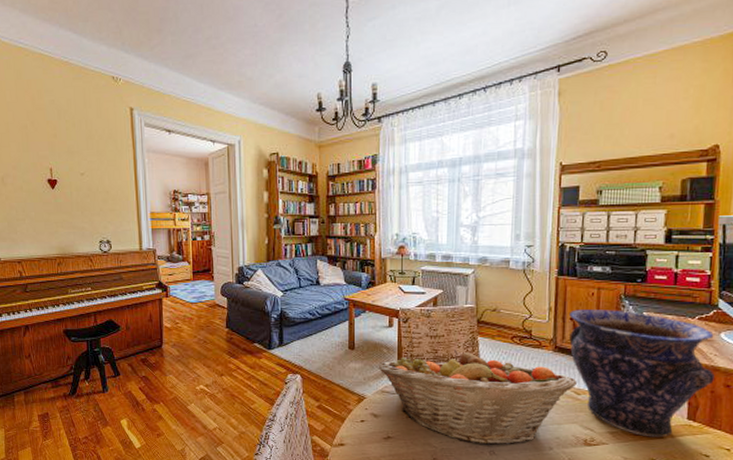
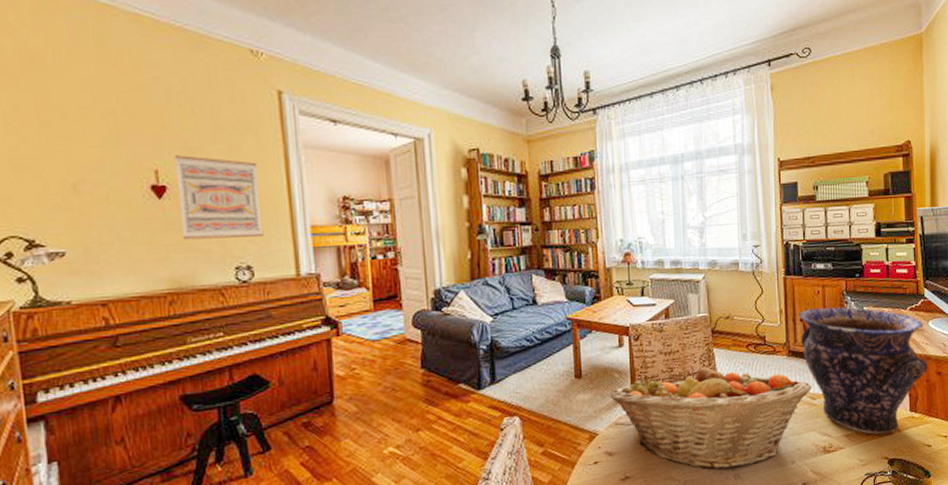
wall art: none [62,157,118,220] -> present [174,155,264,240]

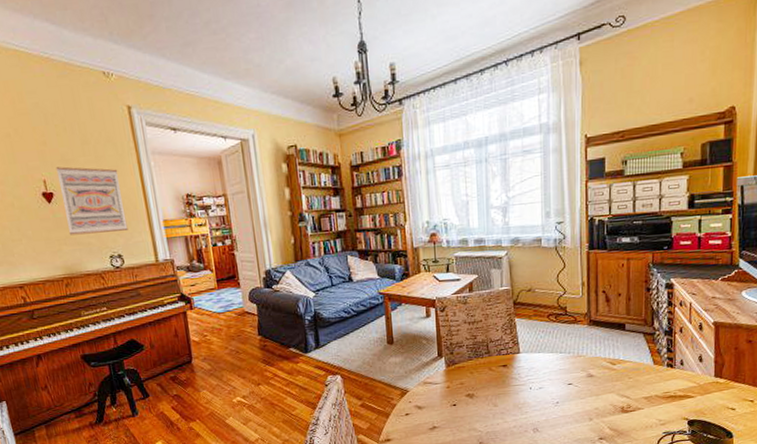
fruit basket: present [611,365,812,470] -> none [419,333,612,424]
vase: present [799,307,928,435] -> none [602,279,738,398]

